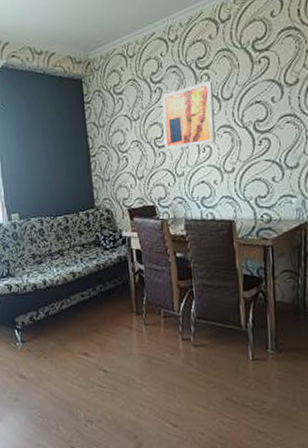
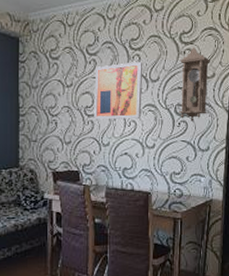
pendulum clock: none [255,53,293,138] -> present [179,47,210,122]

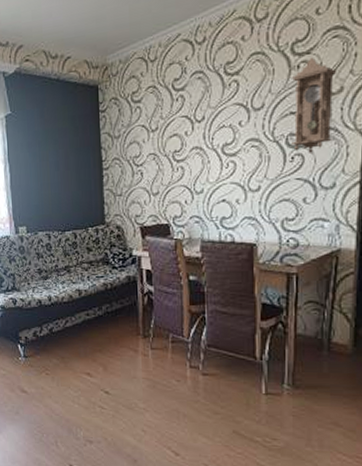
wall art: present [94,62,143,120] -> none [183,89,243,165]

